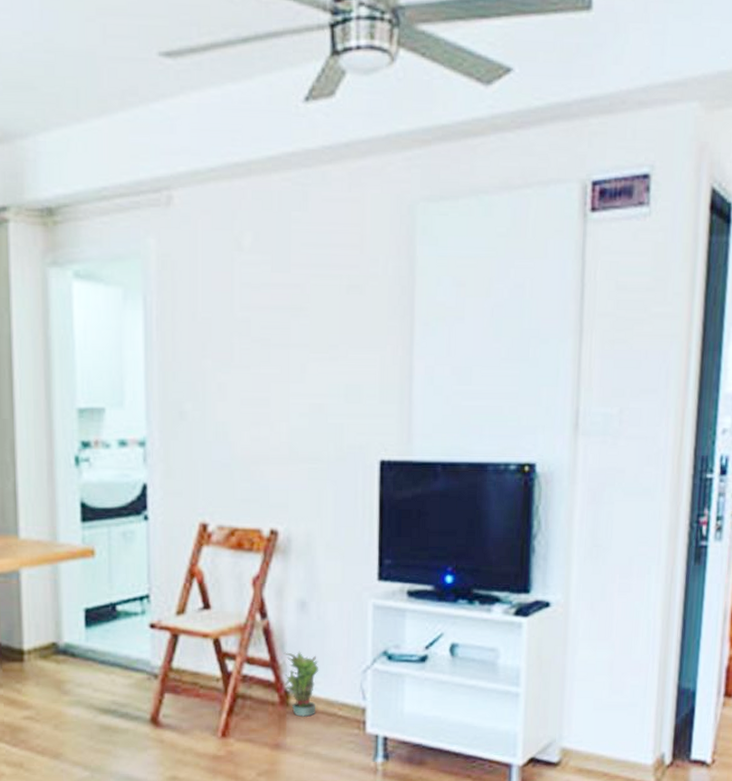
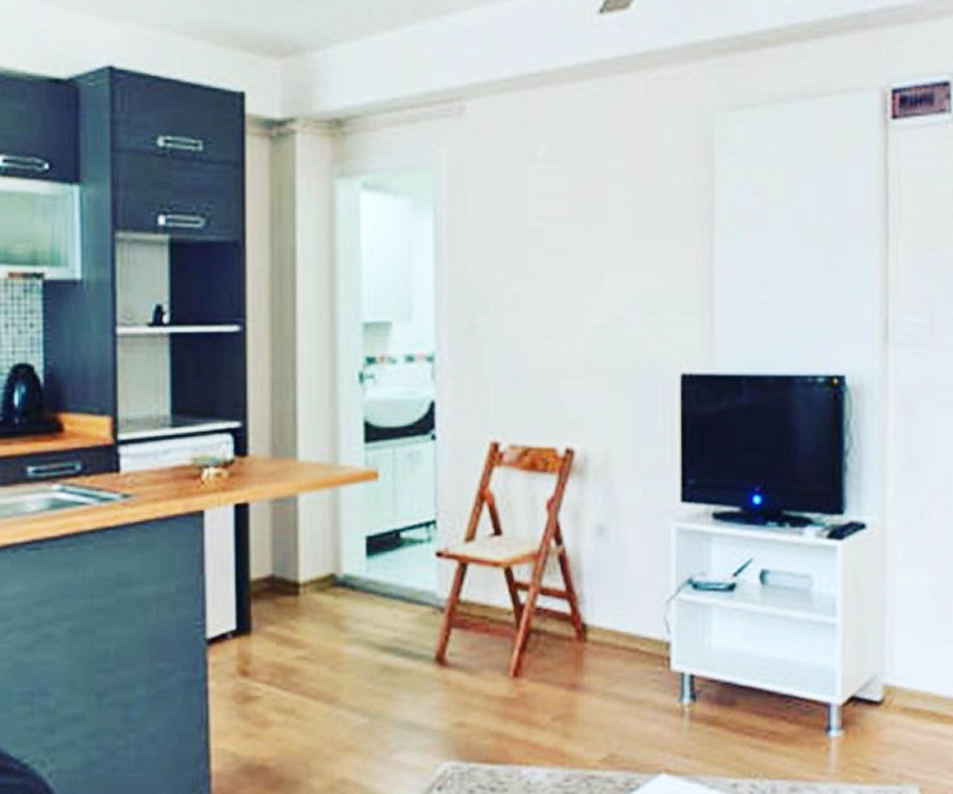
potted plant: present [284,651,319,717] -> none [581,580,619,653]

